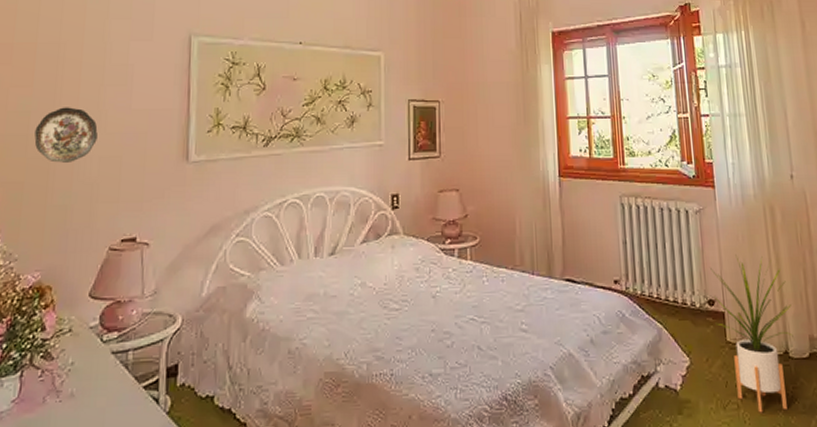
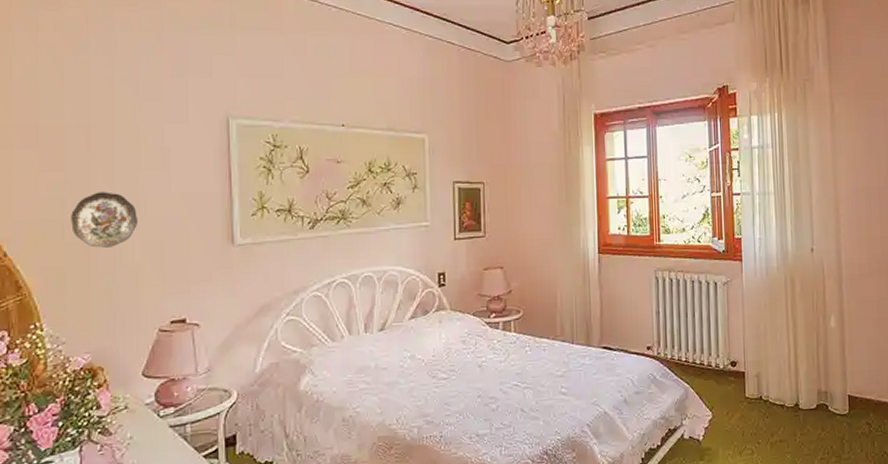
house plant: present [710,254,795,413] -> none [734,321,805,457]

